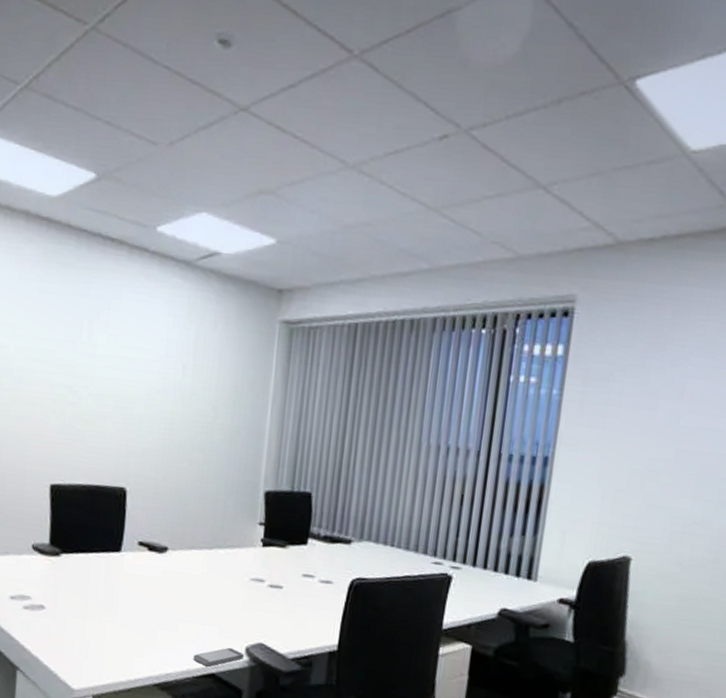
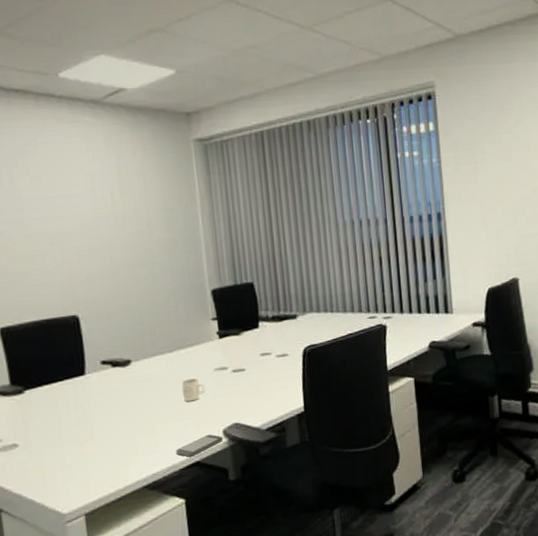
mug: none [212,582,237,608] -> present [181,378,206,402]

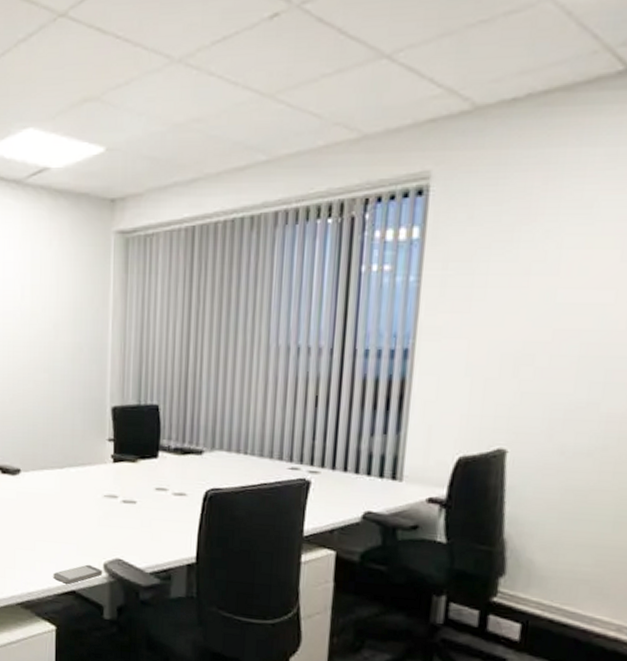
mug: present [181,378,206,402] -> none [67,501,92,526]

